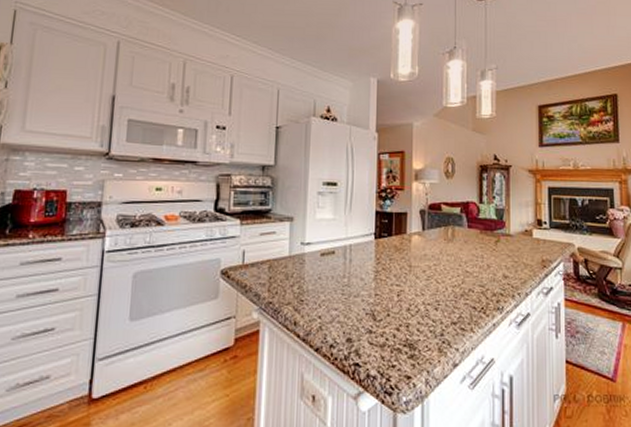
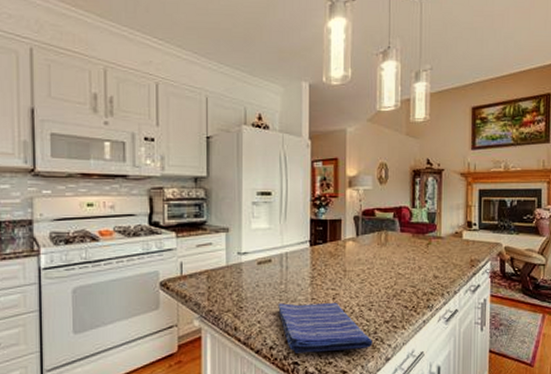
dish towel: none [340,298,439,354] -> present [278,302,373,353]

